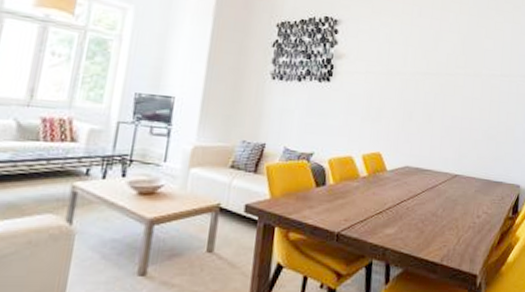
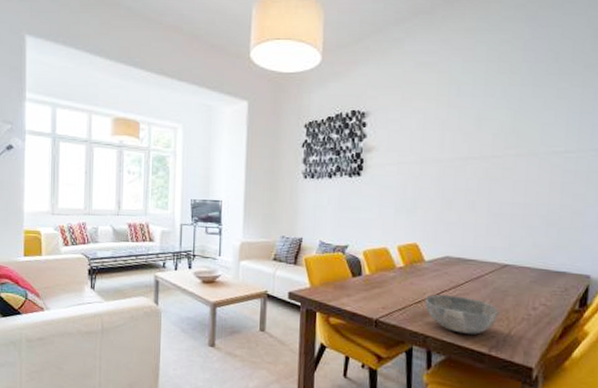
bowl: none [386,204,450,244] -> present [425,294,499,335]

